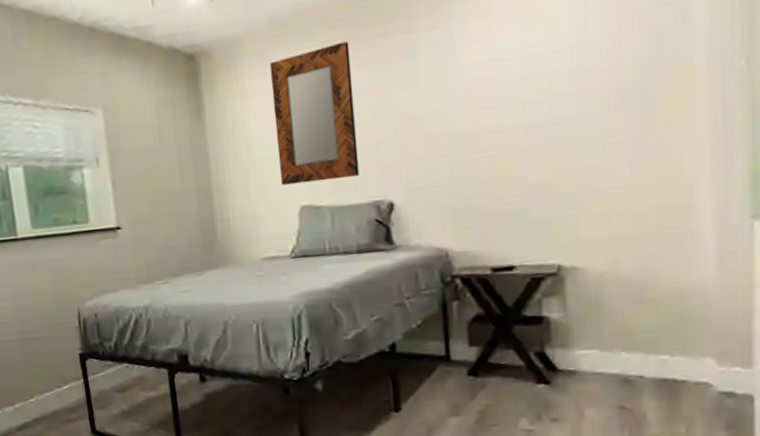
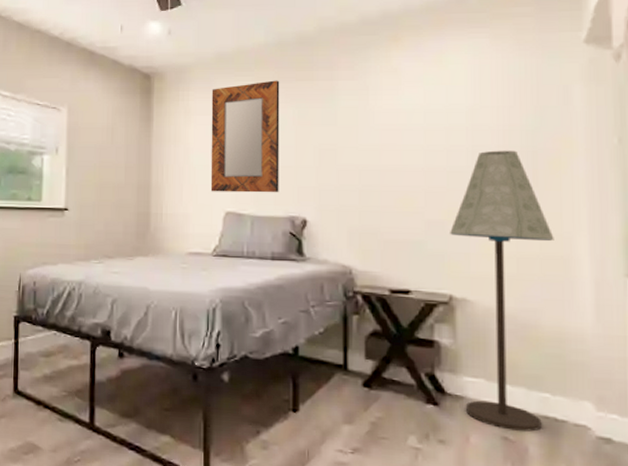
floor lamp: none [556,89,673,399] -> present [450,150,554,432]

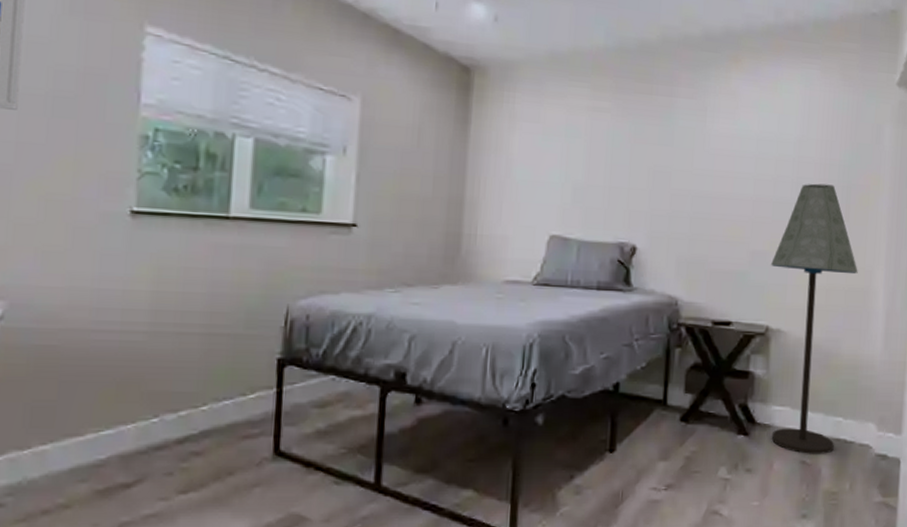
home mirror: present [210,80,280,193] -> none [534,89,618,217]

